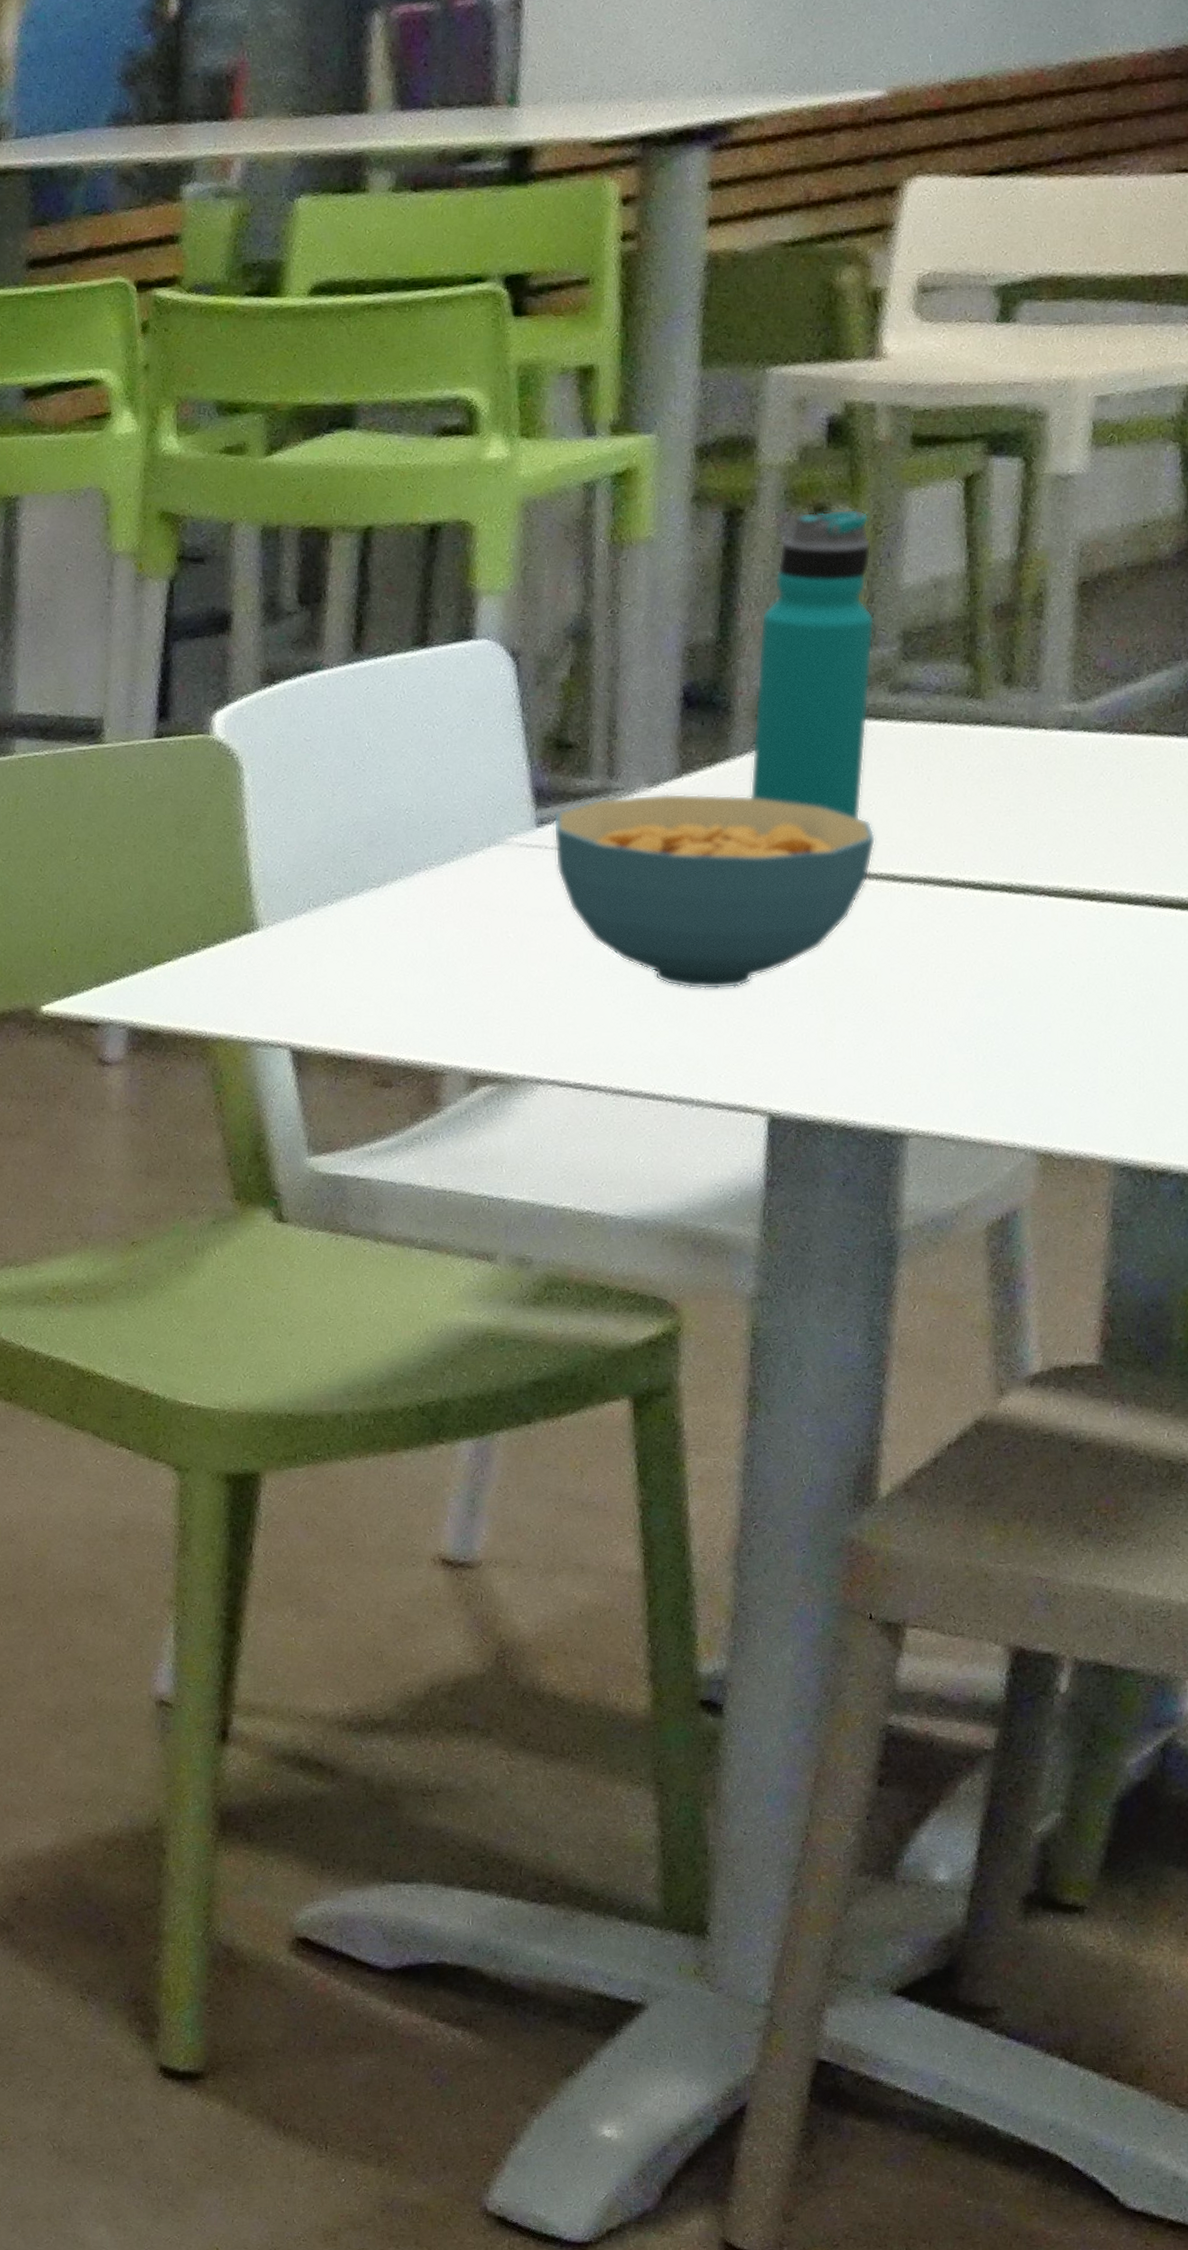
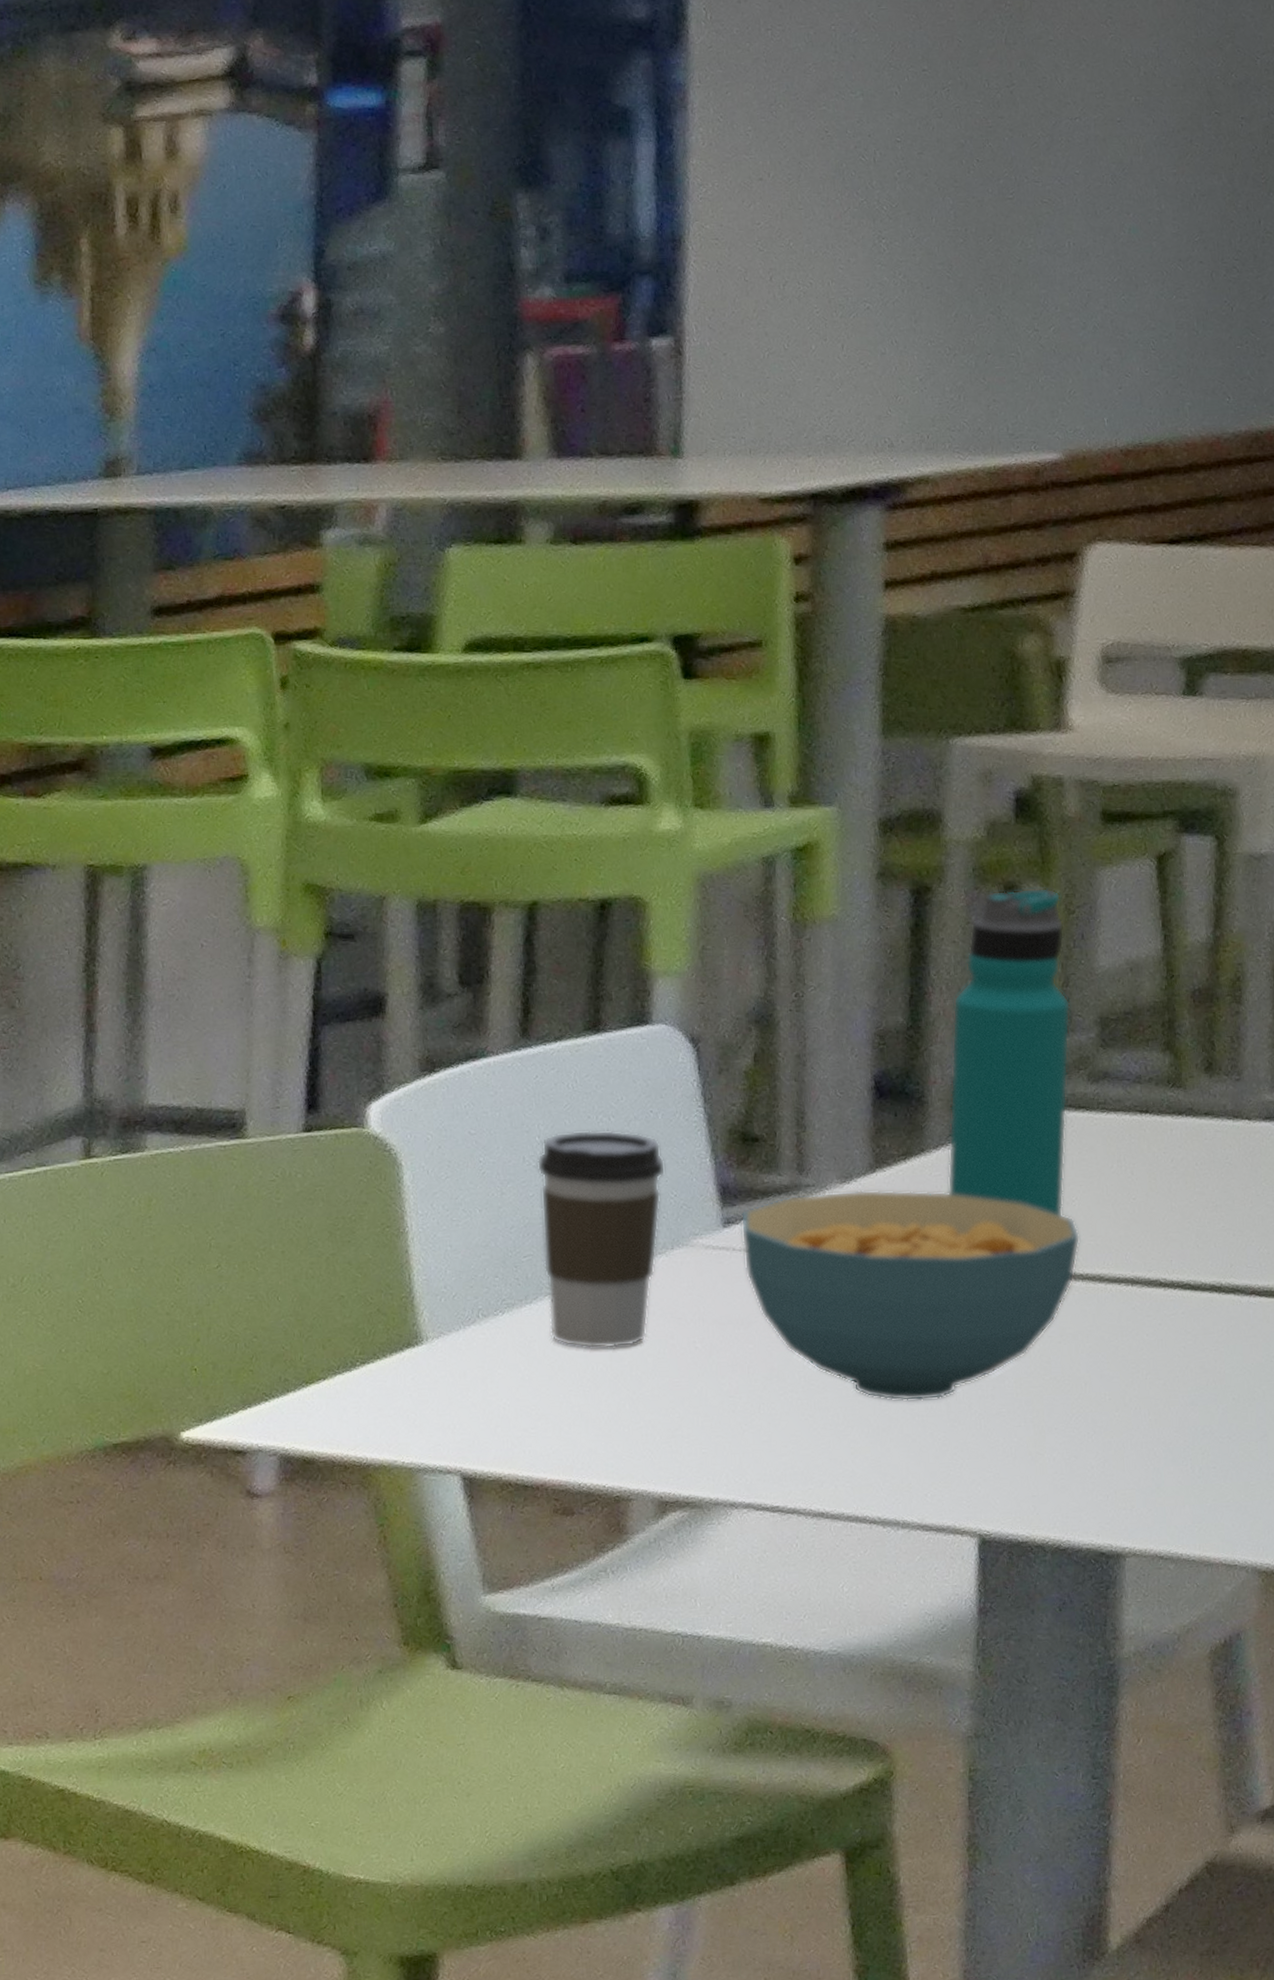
coffee cup: none [366,737,485,938] -> present [536,1130,666,1349]

